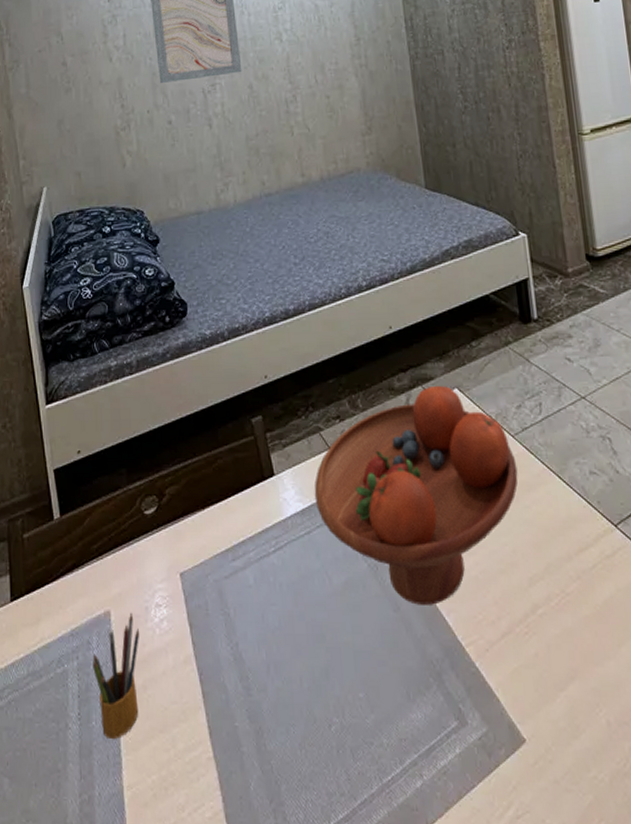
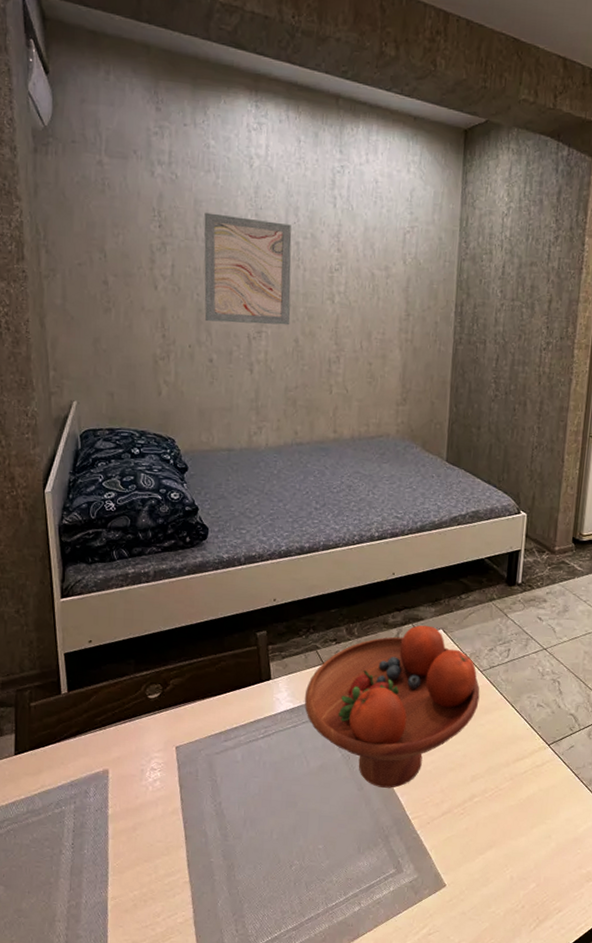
pencil box: present [92,613,140,740] -> none [88,773,135,865]

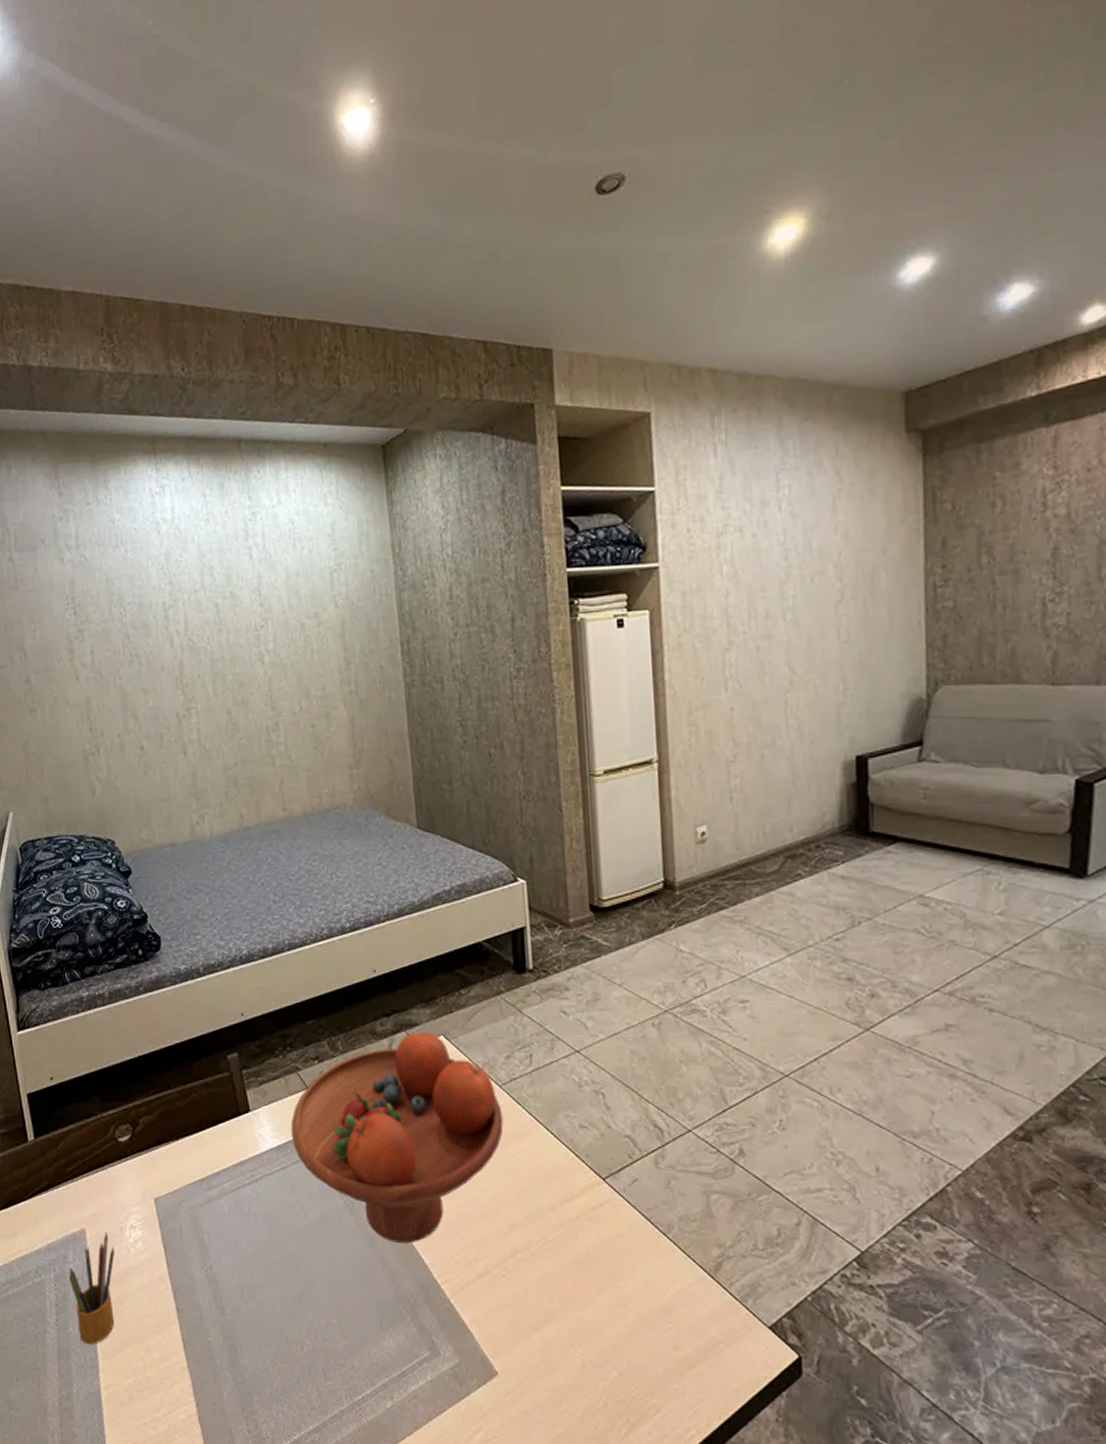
pencil box: none [88,773,135,865] -> present [69,1233,115,1345]
wall art: present [204,212,292,326] -> none [117,586,220,707]

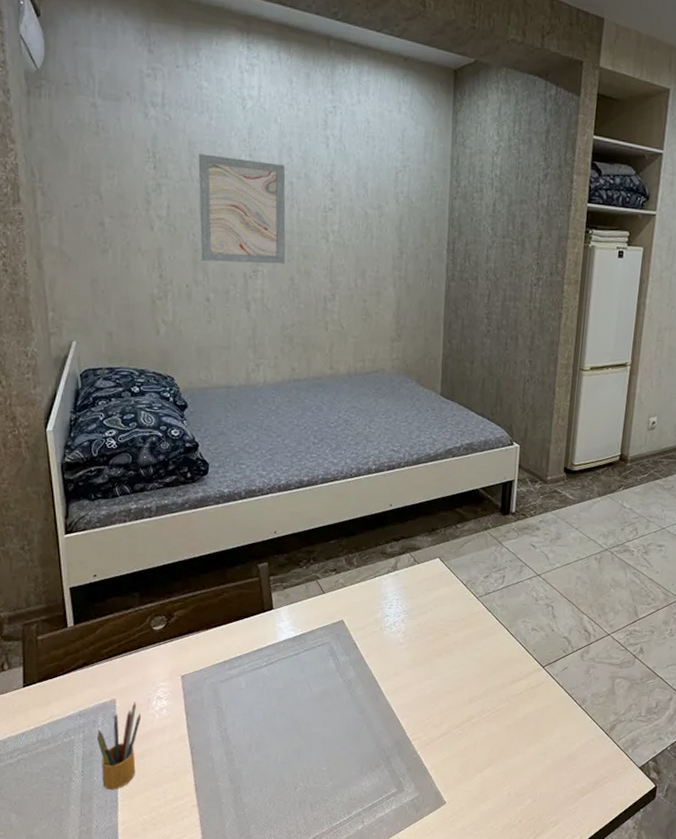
wall art: none [117,586,220,707] -> present [198,153,286,265]
fruit bowl: present [290,1031,504,1244] -> none [306,554,476,712]

